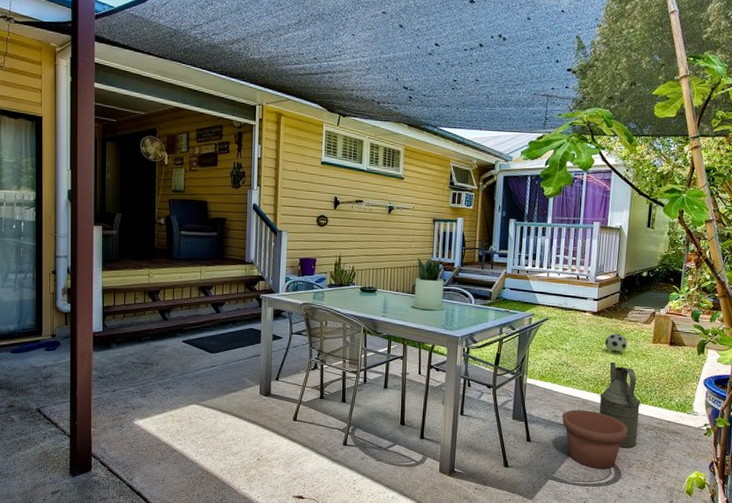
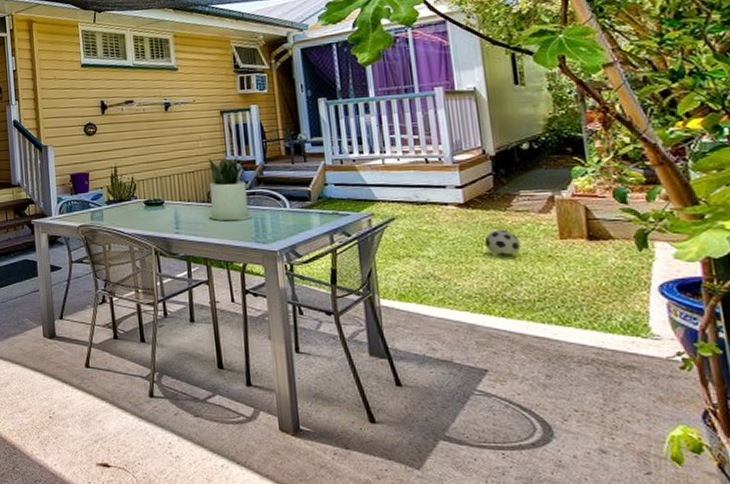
pot: present [562,409,629,470] -> none [441,339,551,425]
watering can: present [599,361,641,449] -> none [492,269,568,393]

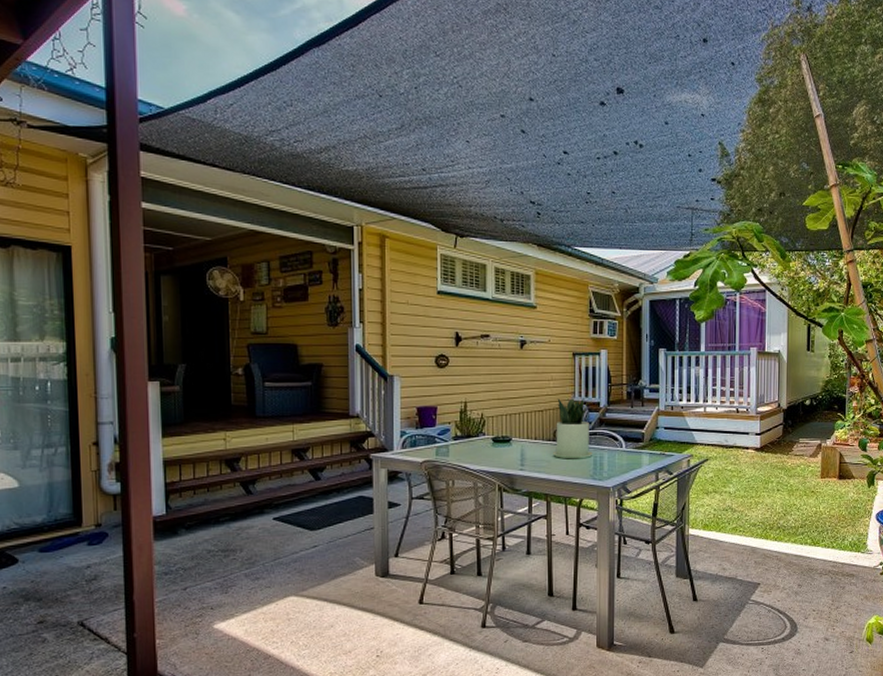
soccer ball: present [484,229,522,258] -> none [770,470,795,493]

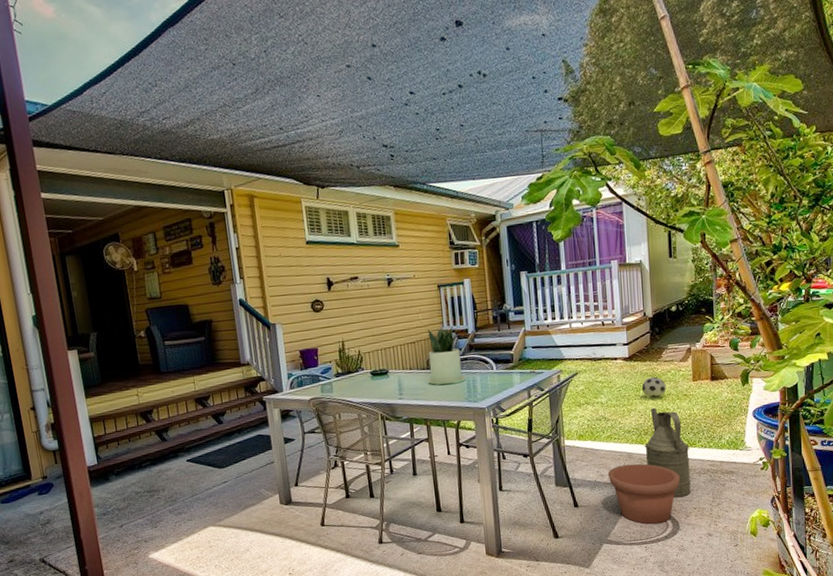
pot: none [729,559,802,625] -> present [607,463,681,525]
watering can: none [768,502,813,598] -> present [644,407,691,498]
soccer ball: none [770,470,795,493] -> present [641,376,667,399]

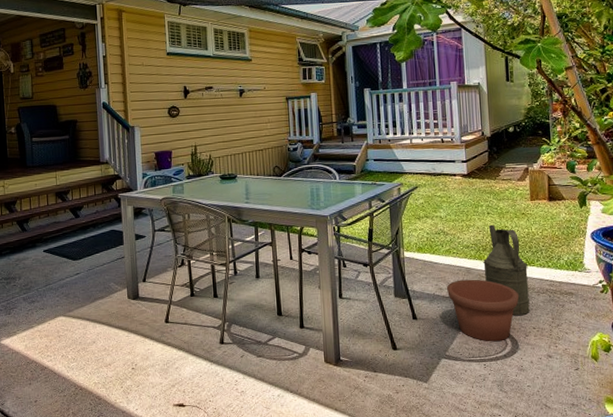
planter: present [427,326,466,386] -> none [274,136,310,192]
soccer ball: present [641,376,667,399] -> none [480,194,505,216]

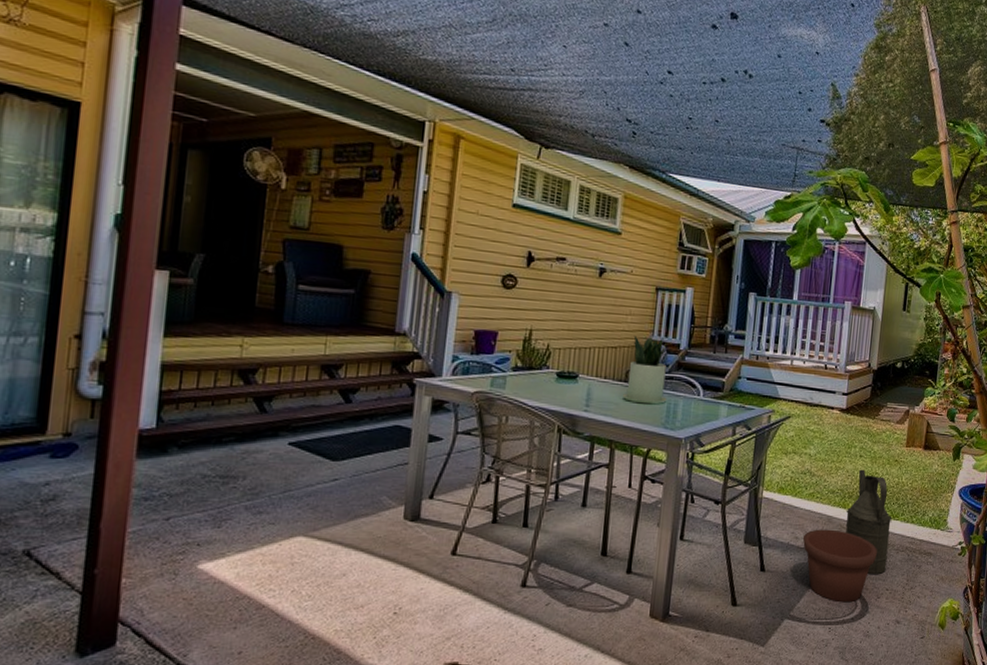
planter: none [274,136,310,192] -> present [623,335,667,405]

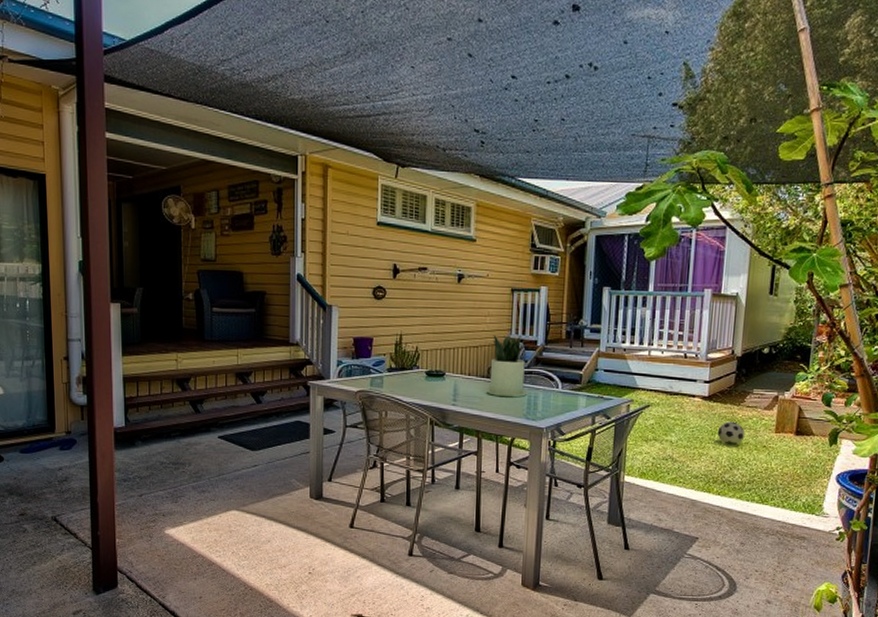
pot: present [802,529,878,603] -> none [666,512,746,582]
watering can: present [845,469,892,575] -> none [710,455,761,557]
soccer ball: none [853,434,879,460] -> present [717,421,745,446]

